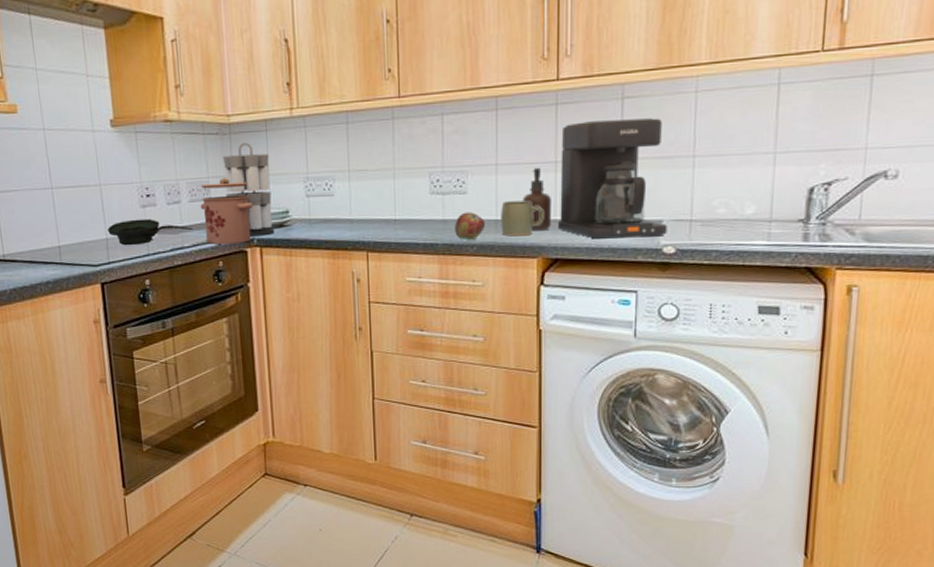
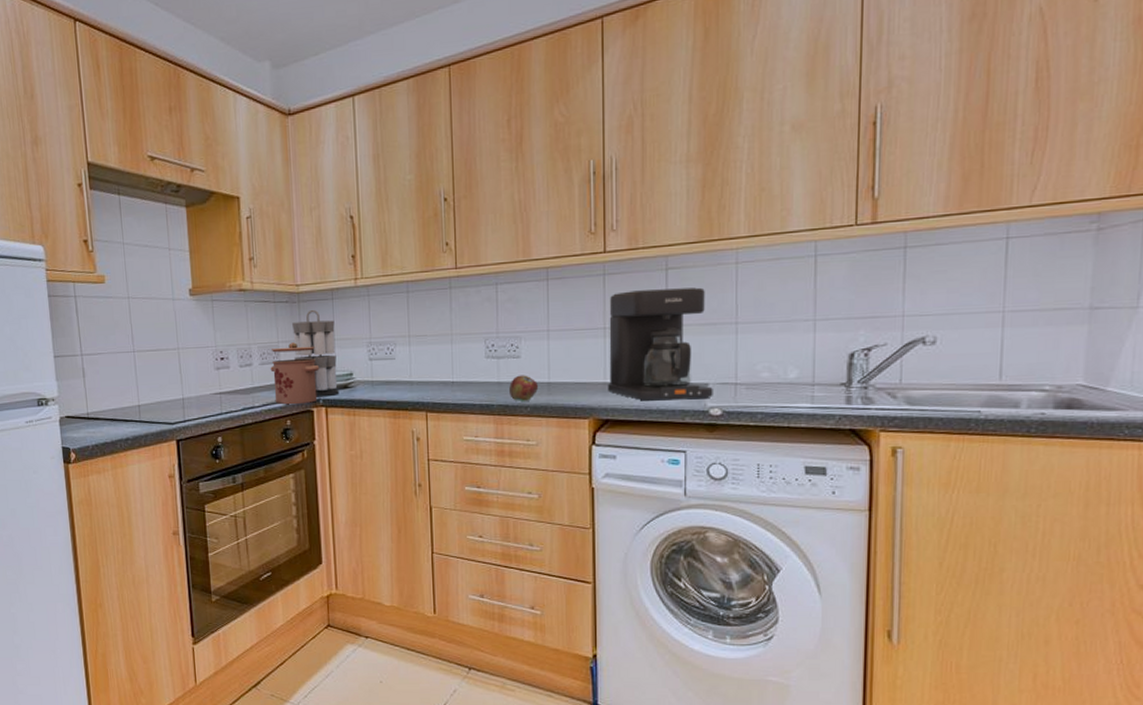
frying pan: present [107,218,194,246] -> none [184,380,264,405]
mug: present [501,200,545,237] -> none [553,364,595,398]
soap dispenser: present [522,167,552,231] -> none [573,333,602,393]

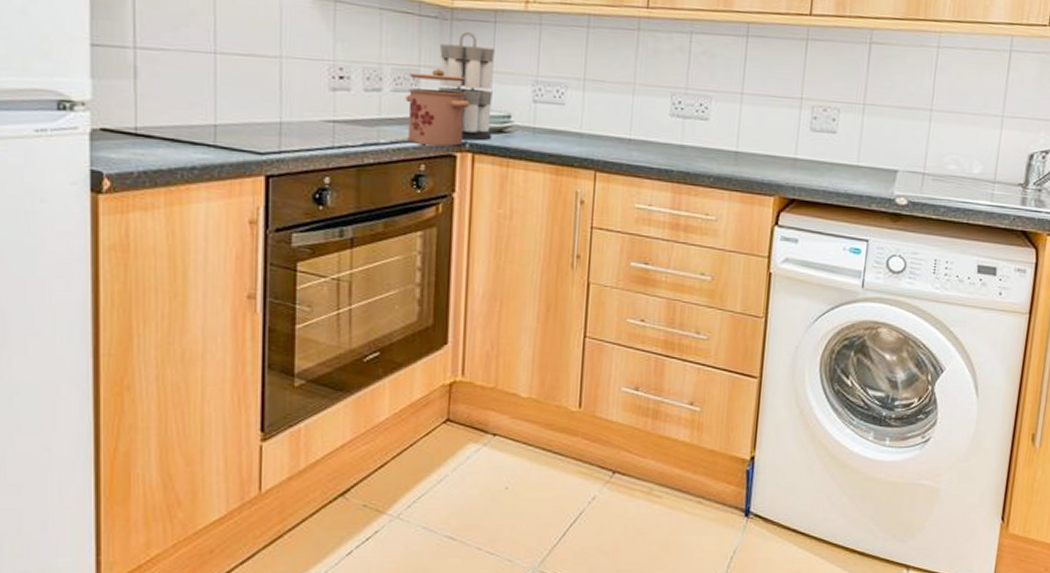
fruit: present [509,375,539,402] -> none [692,139,726,171]
coffee maker: present [608,287,713,401] -> none [798,61,905,187]

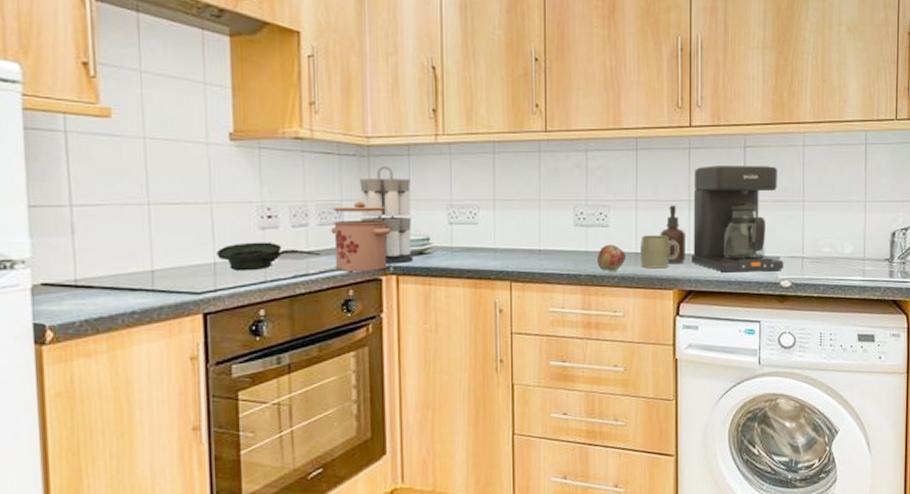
frying pan: none [283,103,394,135] -> present [217,242,322,272]
fruit: none [692,139,726,171] -> present [597,244,627,272]
mug: none [740,133,786,172] -> present [640,235,680,269]
soap dispenser: none [764,101,795,169] -> present [660,205,687,264]
coffee maker: none [798,61,905,187] -> present [692,166,784,273]

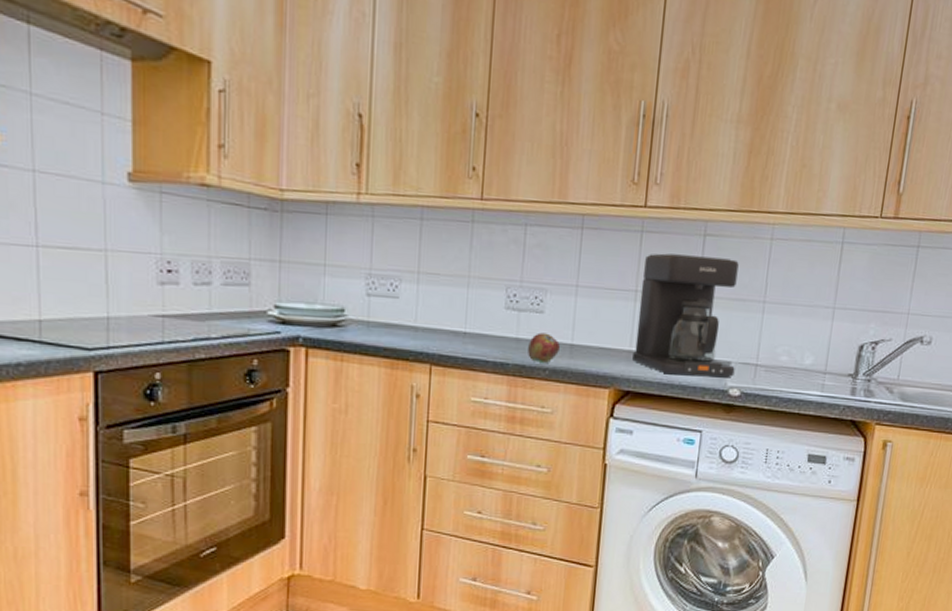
frying pan: present [217,242,322,272] -> none [110,297,225,330]
cooking pot: present [331,201,391,273] -> none [236,262,303,341]
spice rack: present [360,165,414,264] -> none [270,223,327,336]
mug: present [640,235,680,269] -> none [575,326,621,365]
soap dispenser: present [660,205,687,264] -> none [599,294,629,361]

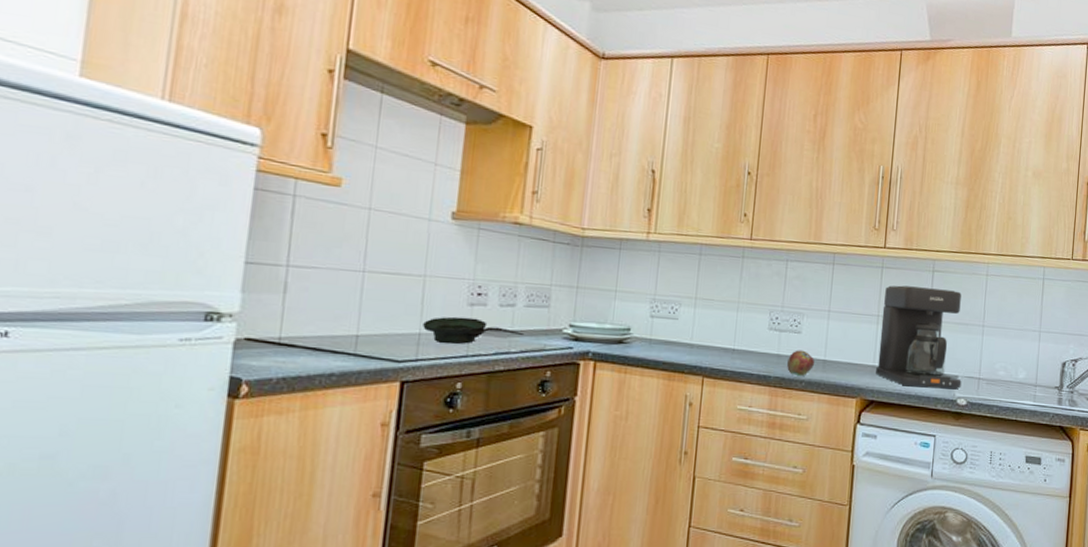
frying pan: none [110,297,225,330] -> present [423,316,525,344]

